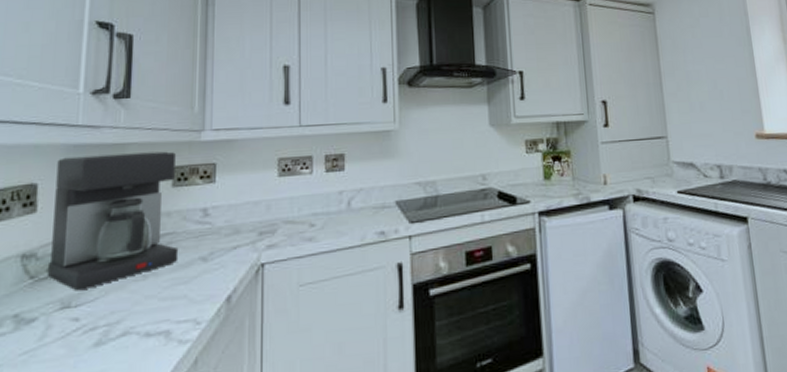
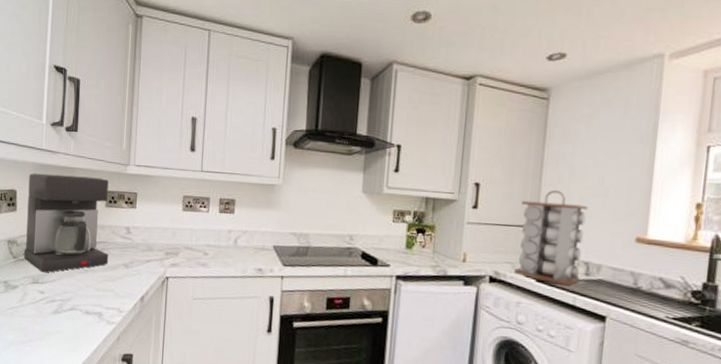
spice rack: none [648,98,716,193] -> present [514,190,588,286]

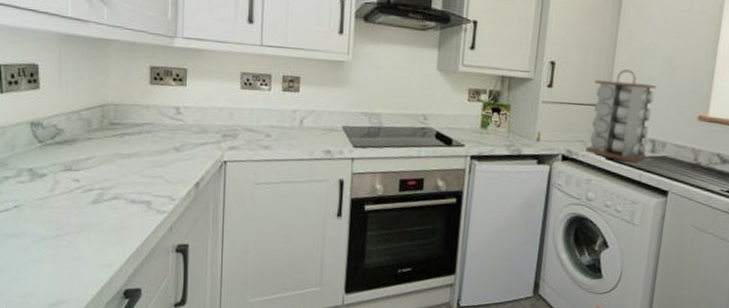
coffee maker: present [23,173,109,273] -> none [51,44,156,159]

